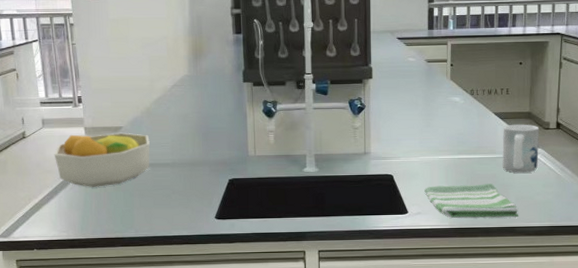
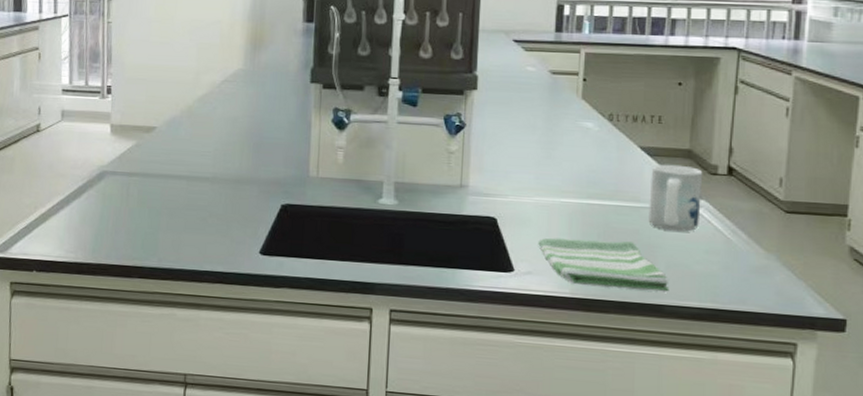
fruit bowl: present [54,132,150,187] -> none [70,132,188,200]

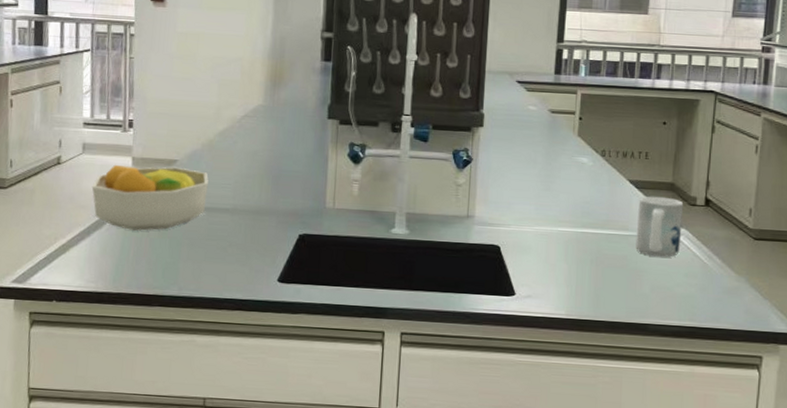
fruit bowl: none [70,132,188,200] -> present [91,164,209,231]
dish towel: present [538,237,669,292] -> none [537,263,653,312]

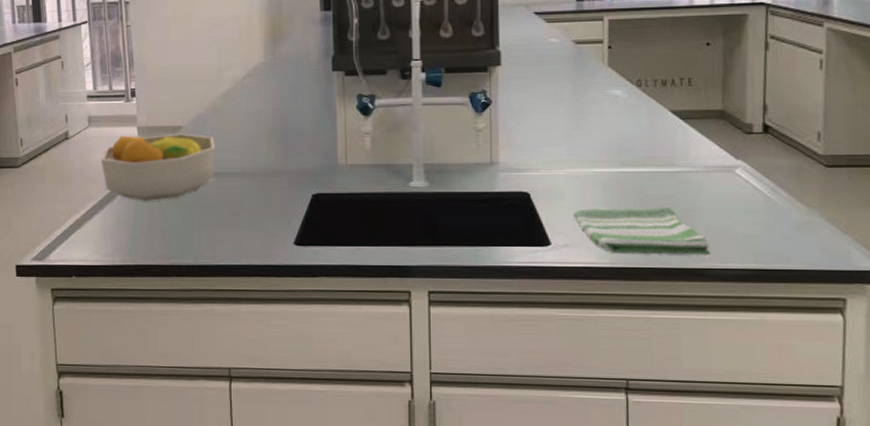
dish towel: none [537,263,653,312] -> present [573,207,711,256]
mug: present [635,196,684,257] -> none [684,126,738,193]

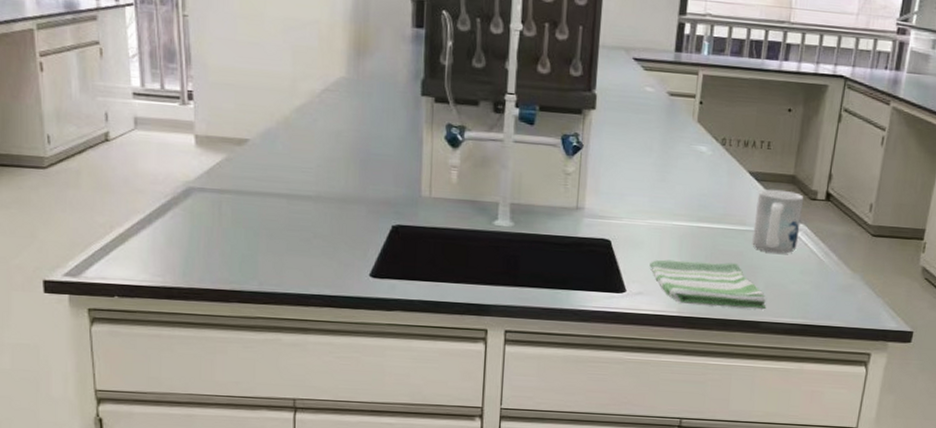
fruit bowl: present [100,133,215,201] -> none [149,143,286,220]
mug: none [684,126,738,193] -> present [752,189,804,254]

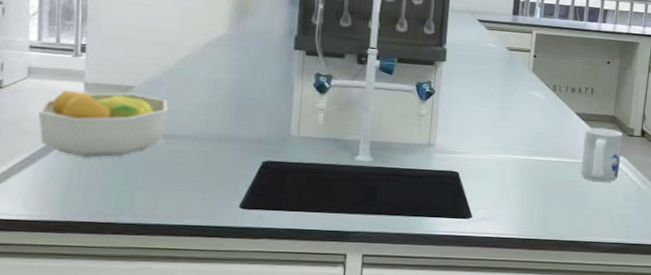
fruit bowl: none [149,143,286,220] -> present [37,89,168,158]
dish towel: present [649,259,767,310] -> none [492,188,595,231]

